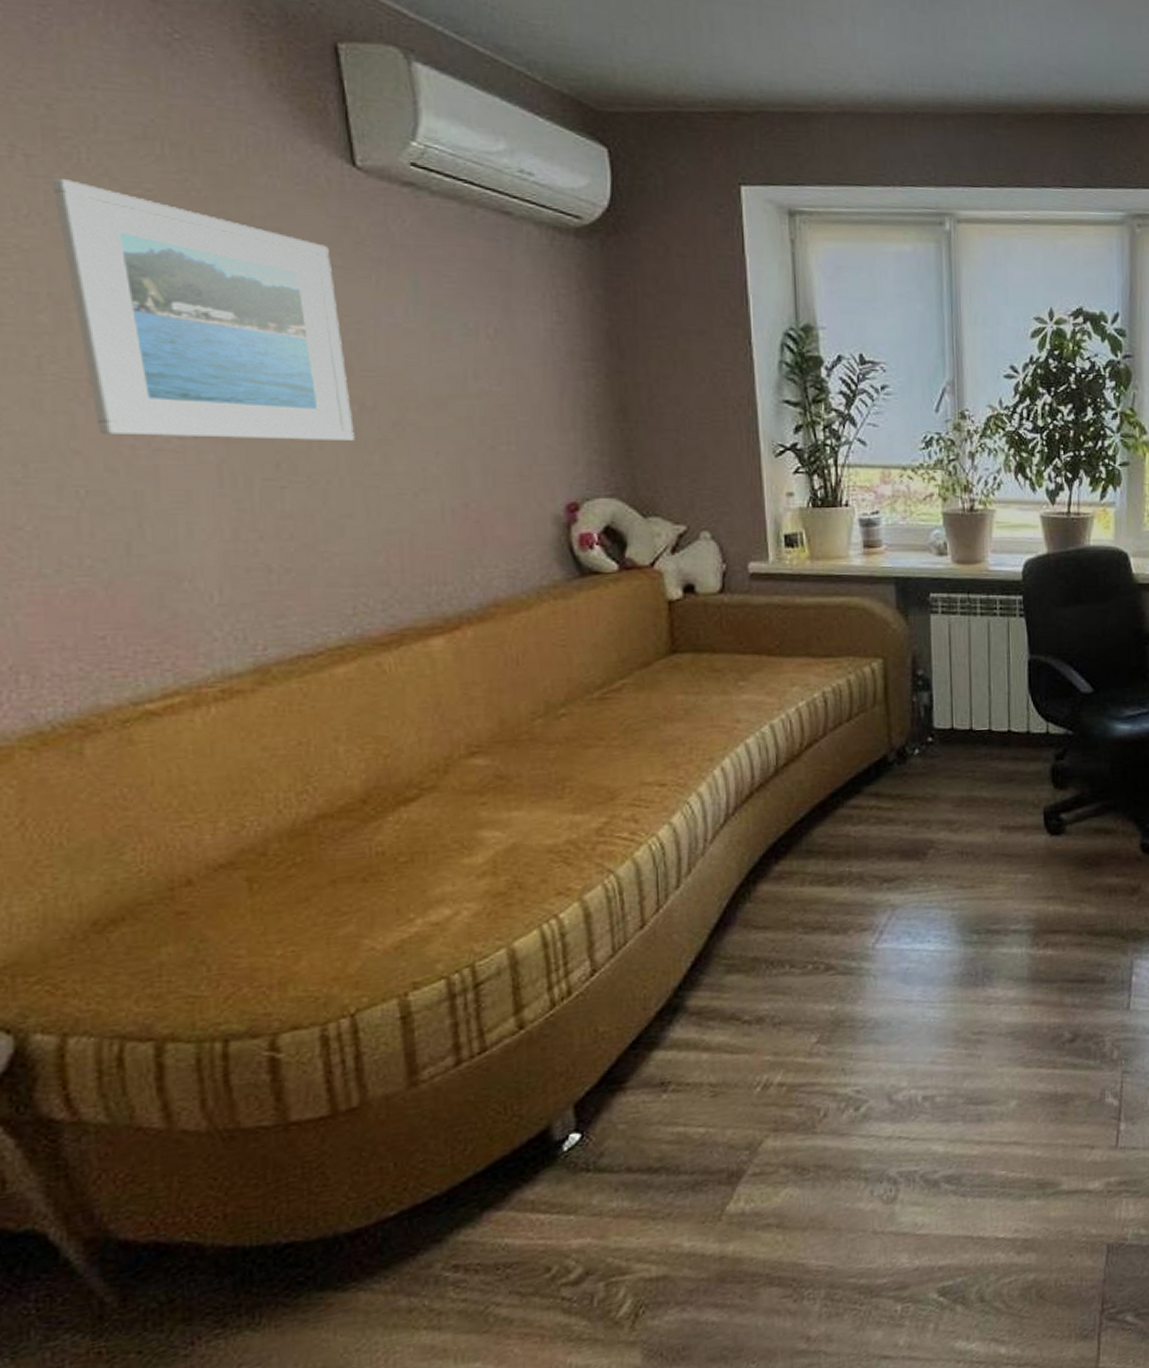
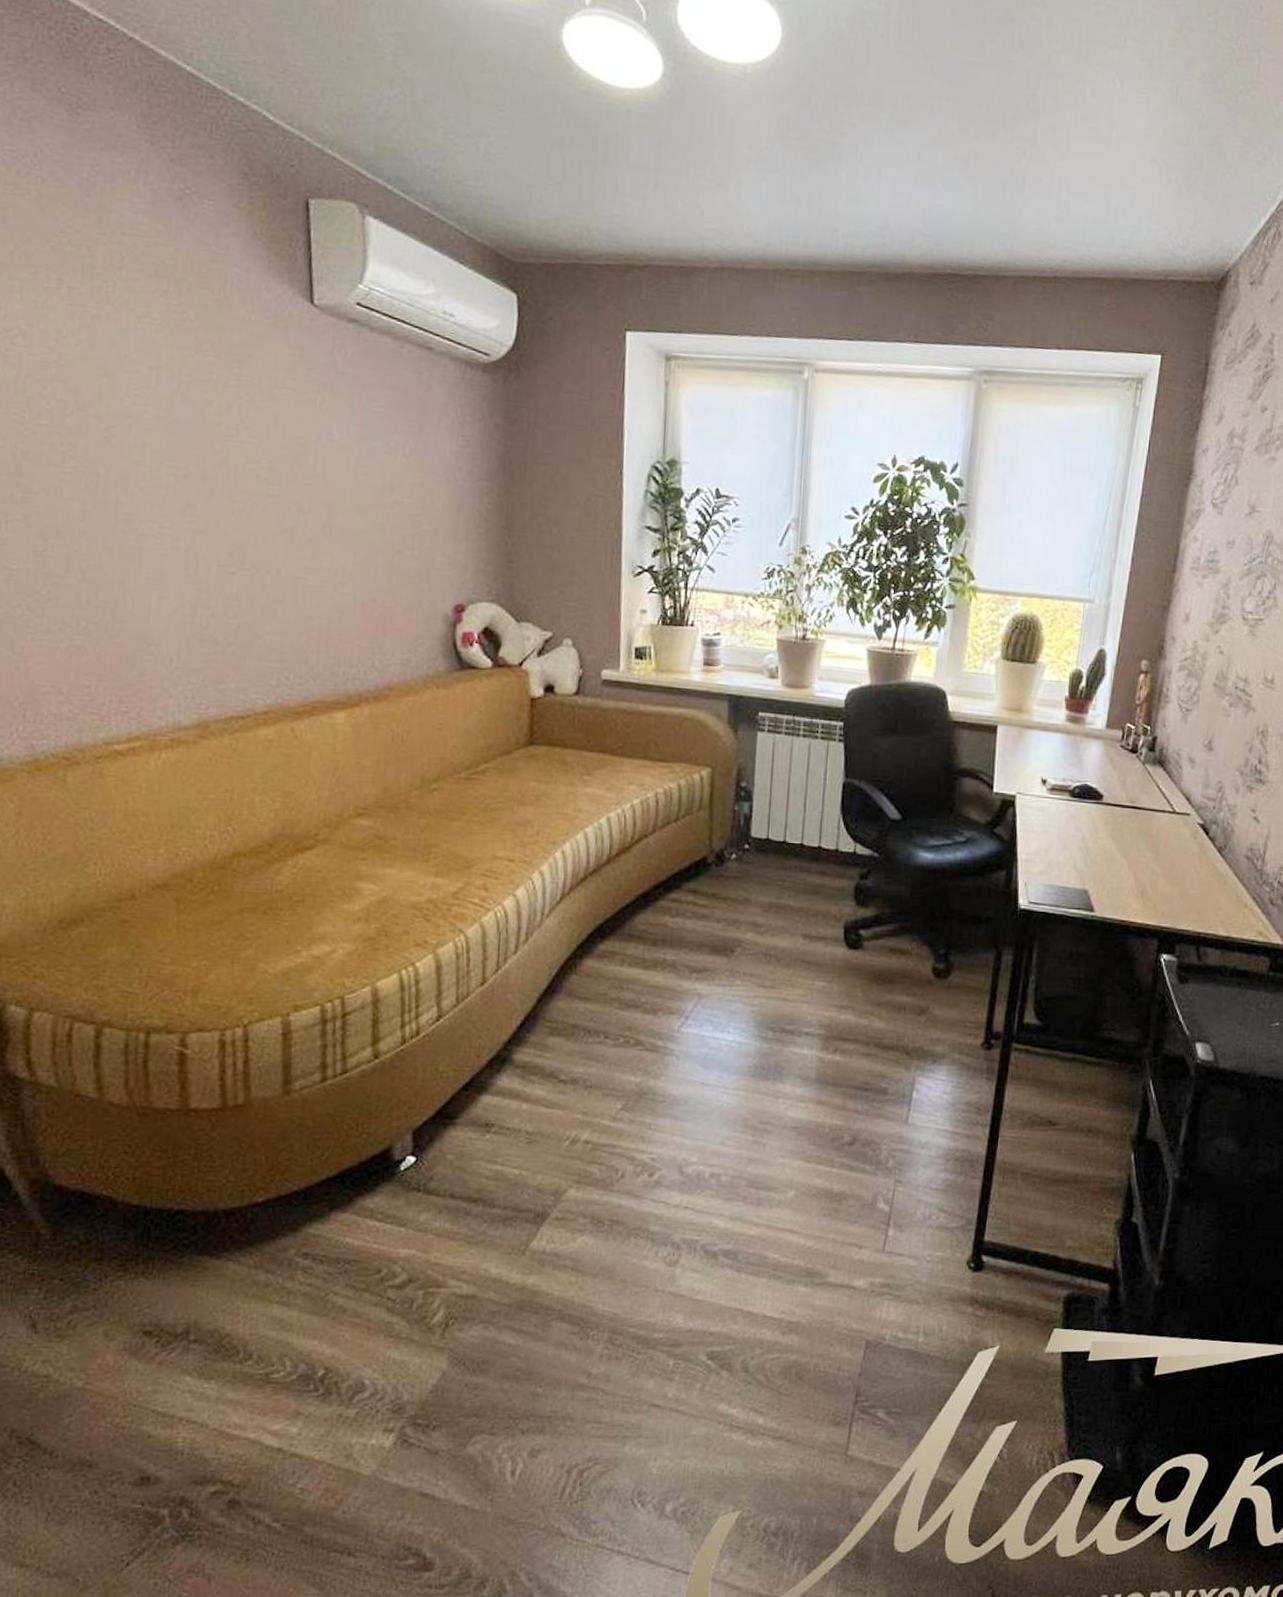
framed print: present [51,179,355,442] -> none [85,307,292,539]

